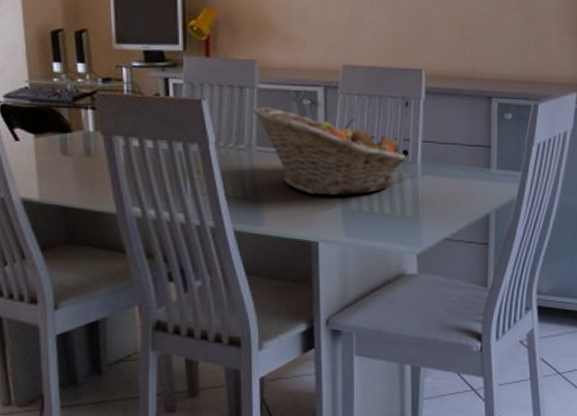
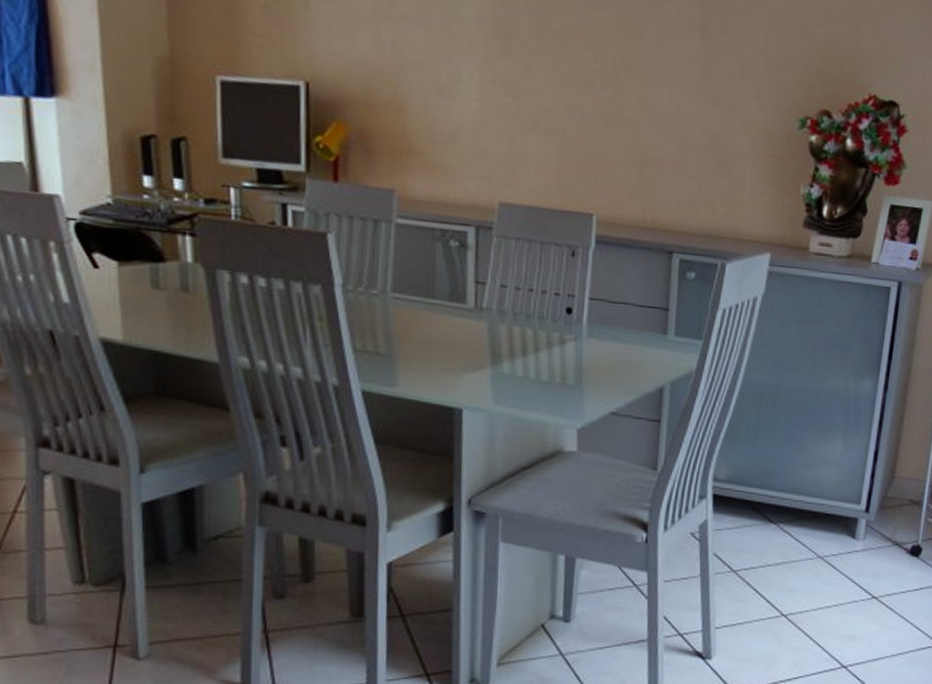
fruit basket: present [253,107,407,196] -> none [389,246,571,357]

